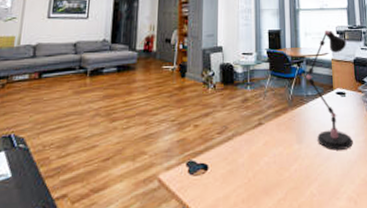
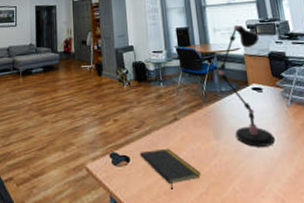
notepad: none [219,154,282,197] -> present [139,148,202,189]

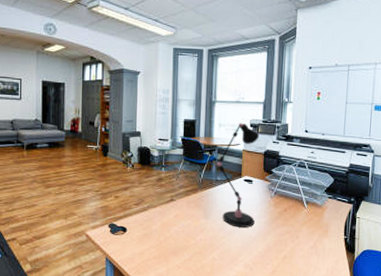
notepad: present [139,148,202,189] -> none [135,223,188,255]

